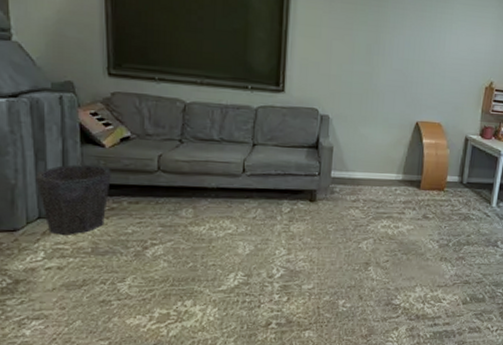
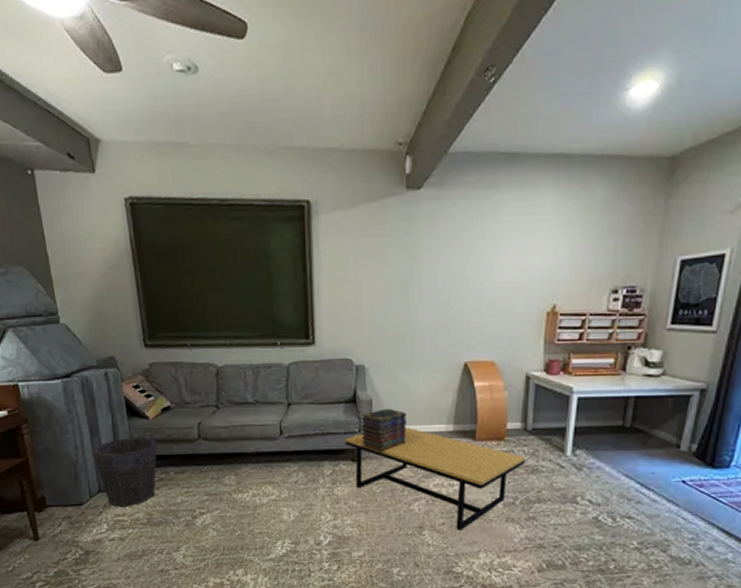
coffee table: none [305,174,460,267] -> present [345,427,526,531]
book stack: none [320,155,363,195] -> present [361,408,407,453]

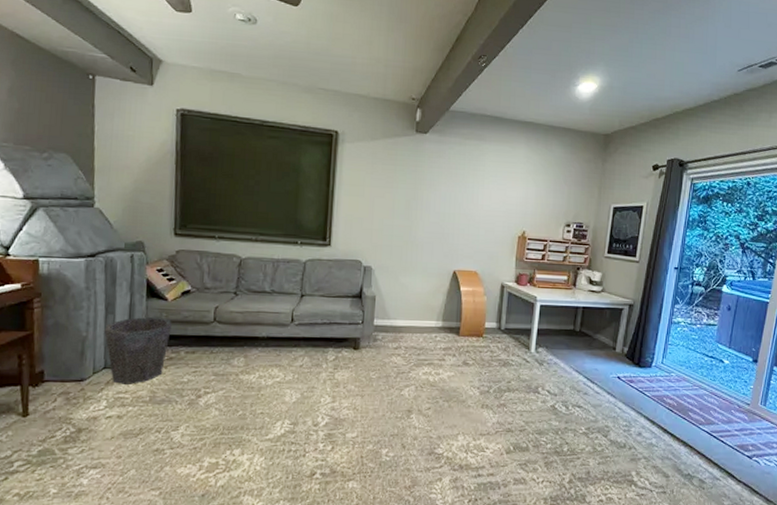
coffee table: present [345,427,526,531] -> none [349,321,499,415]
book stack: present [361,408,407,453] -> none [363,304,404,343]

